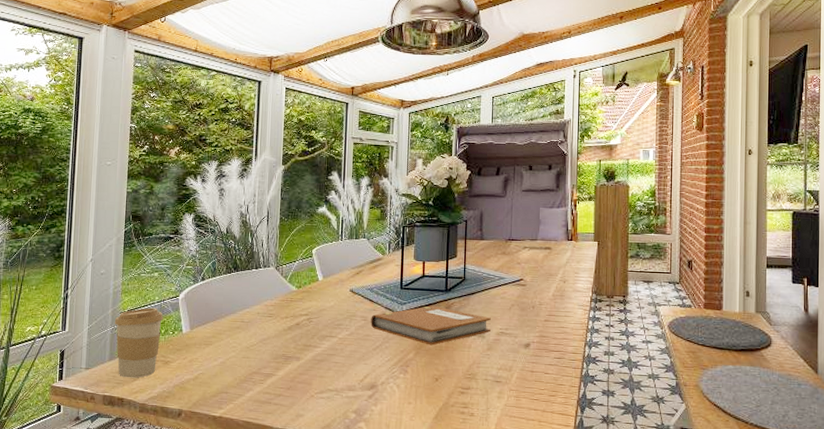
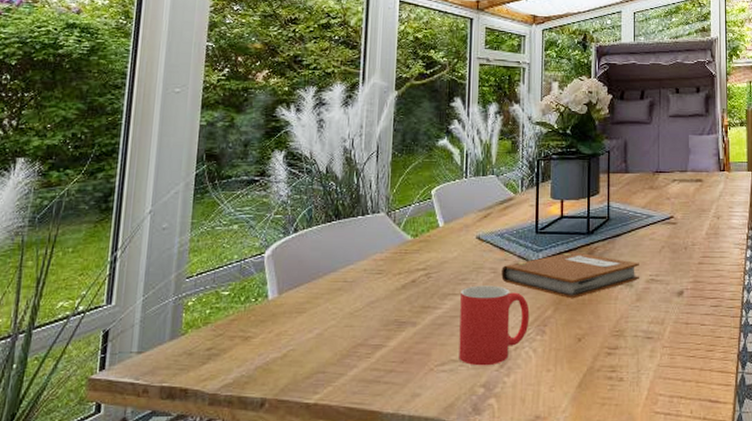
coffee cup: present [114,308,163,378] -> none [178,269,244,361]
mug: none [334,330,394,396] -> present [458,285,530,366]

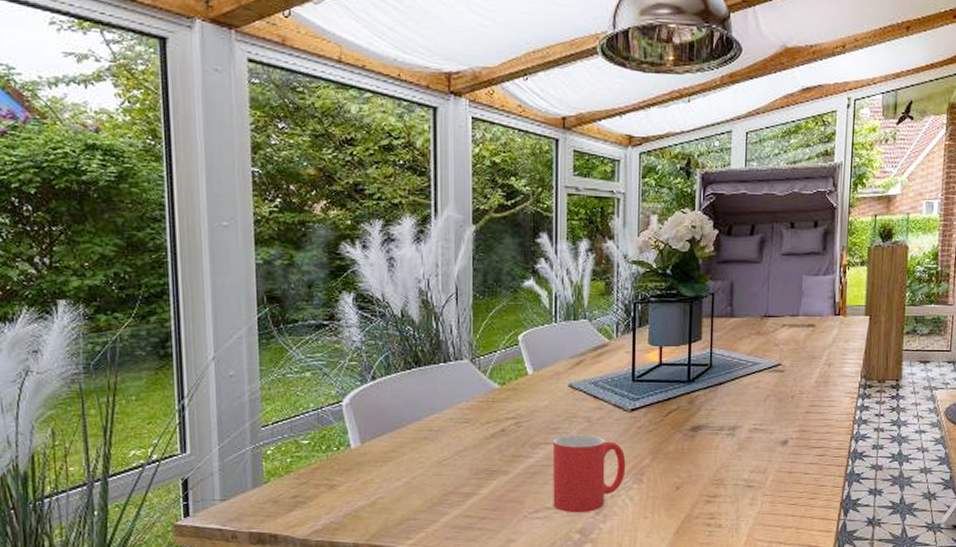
notebook: present [501,252,639,299] -> none [596,400,742,448]

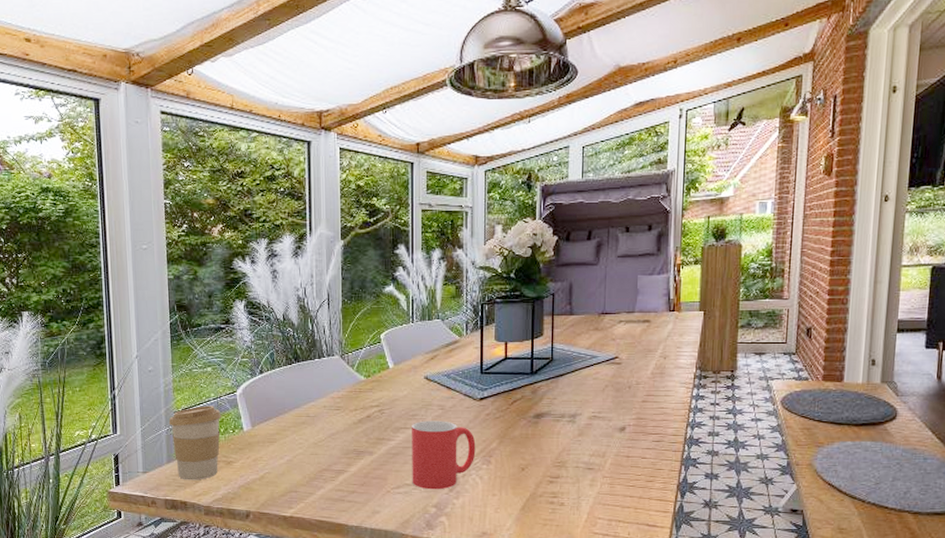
coffee cup: none [255,418,323,509] -> present [168,406,221,480]

